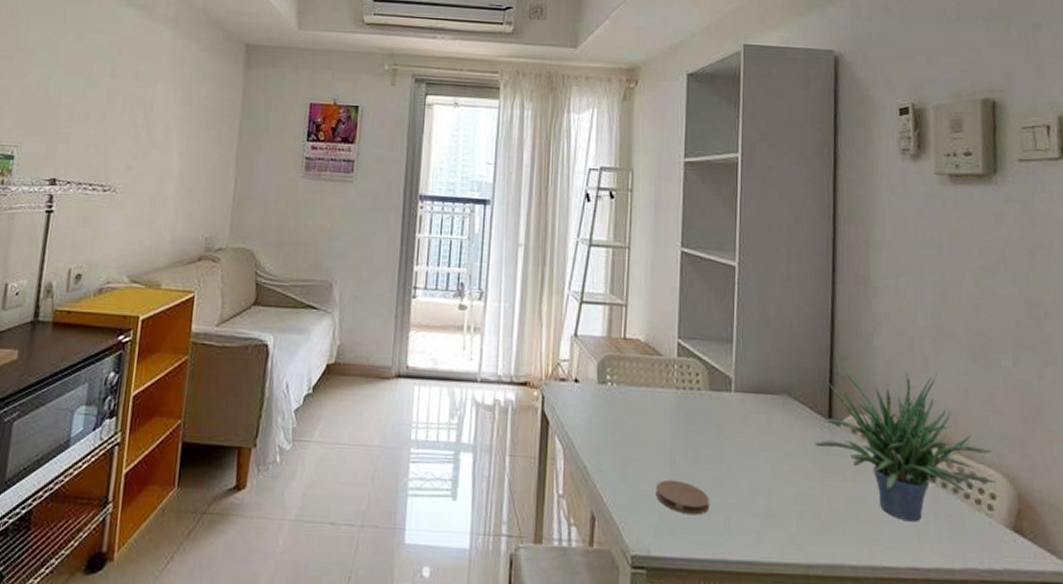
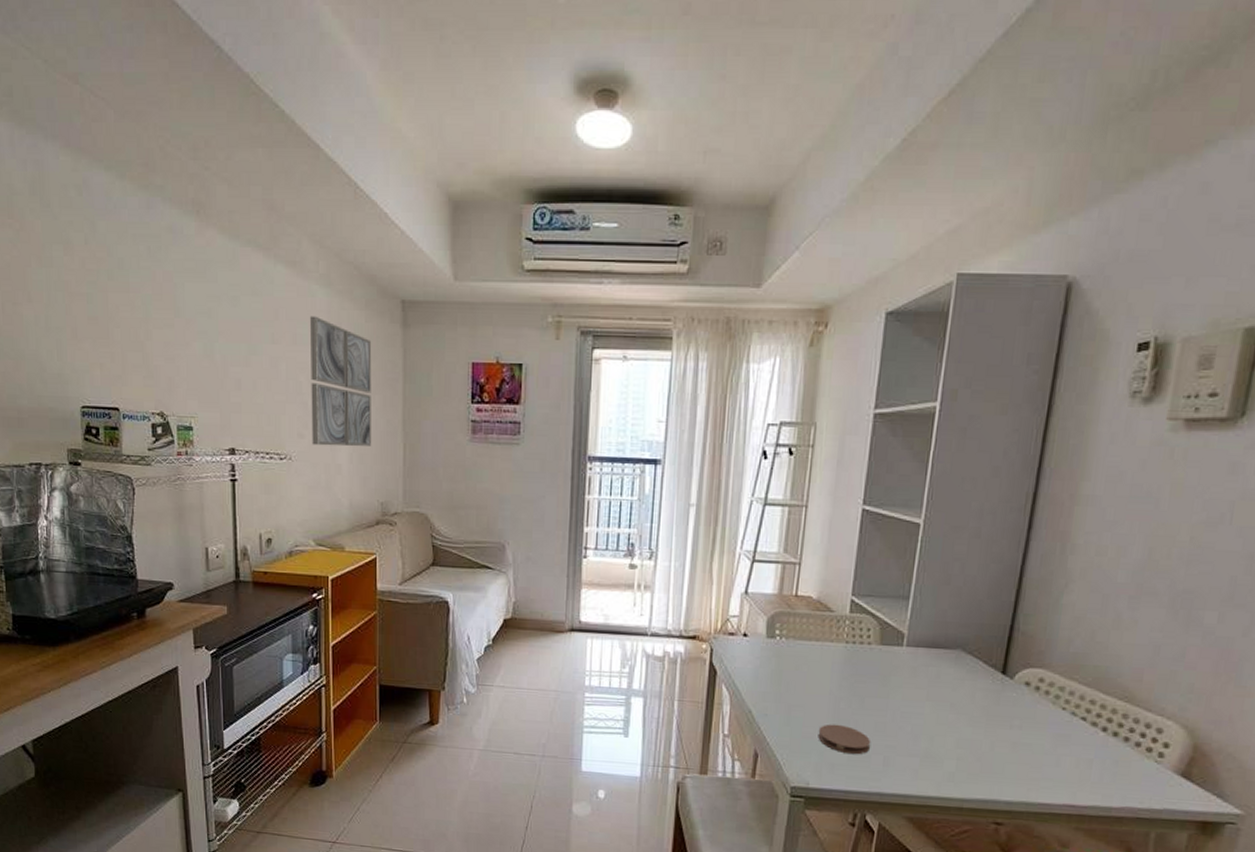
wall art: none [140,54,213,180] -> present [309,315,372,447]
potted plant: present [814,371,998,522] -> none [984,627,1175,766]

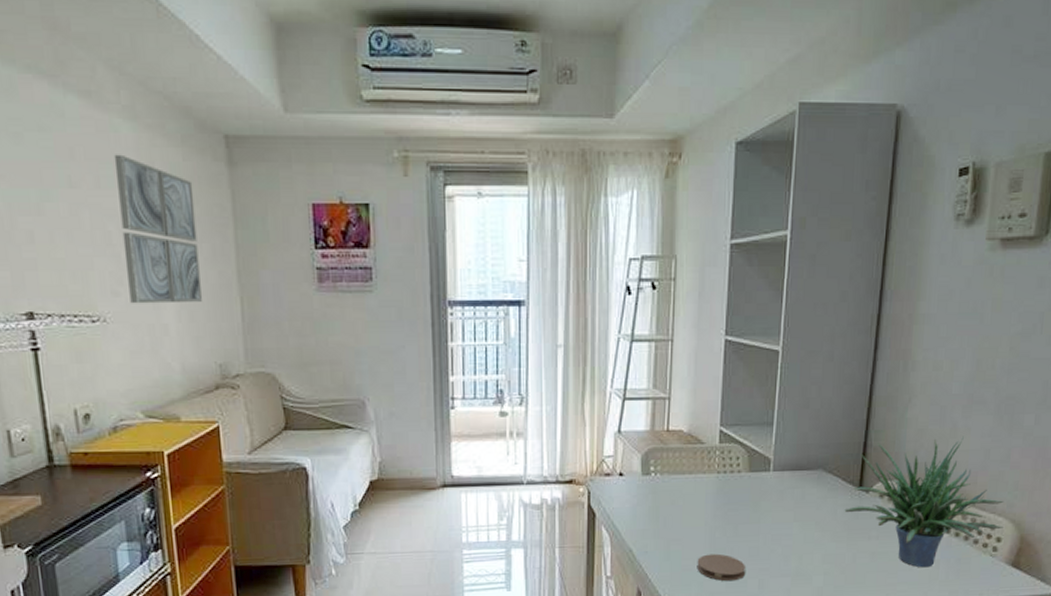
potted plant: none [984,627,1175,766] -> present [844,436,1005,568]

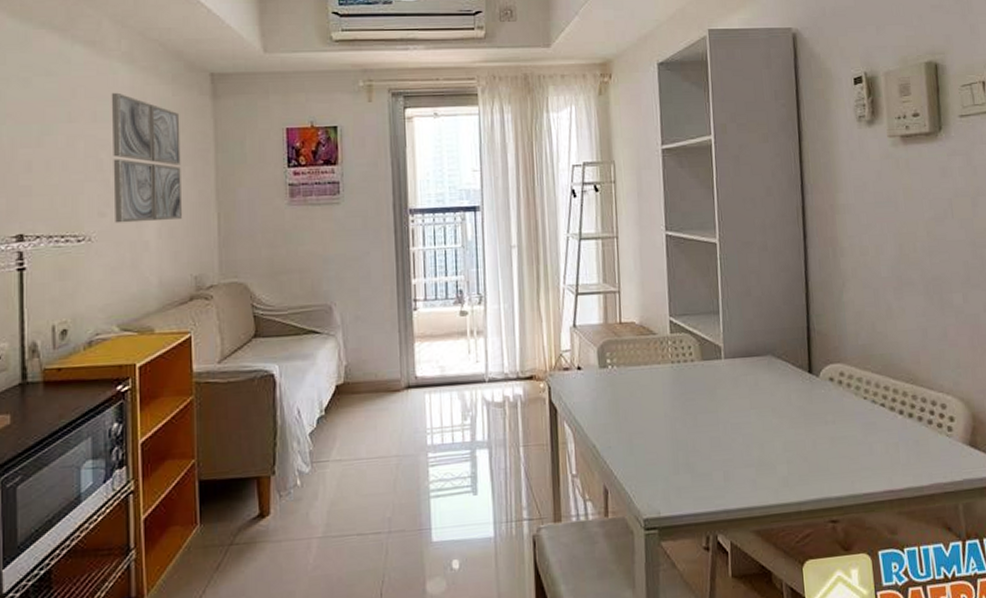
coaster: present [697,553,746,582] -> none [660,445,710,475]
potted plant: present [844,436,1005,568] -> none [798,316,955,452]

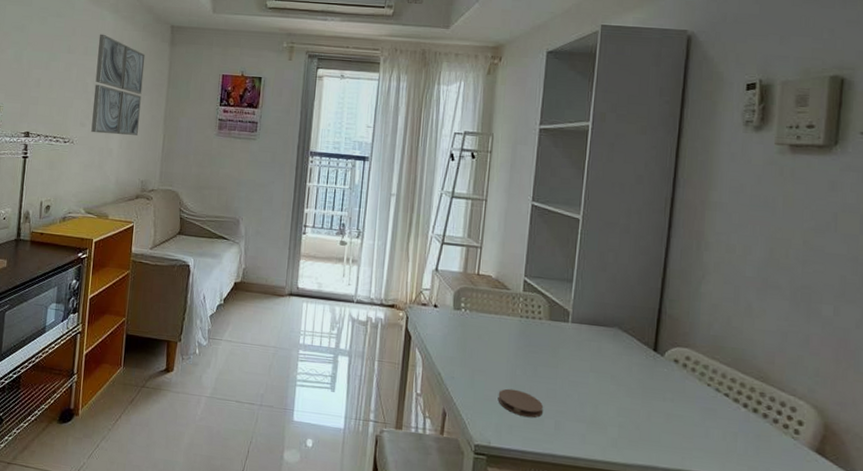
coaster: none [660,445,710,475] -> present [498,388,544,418]

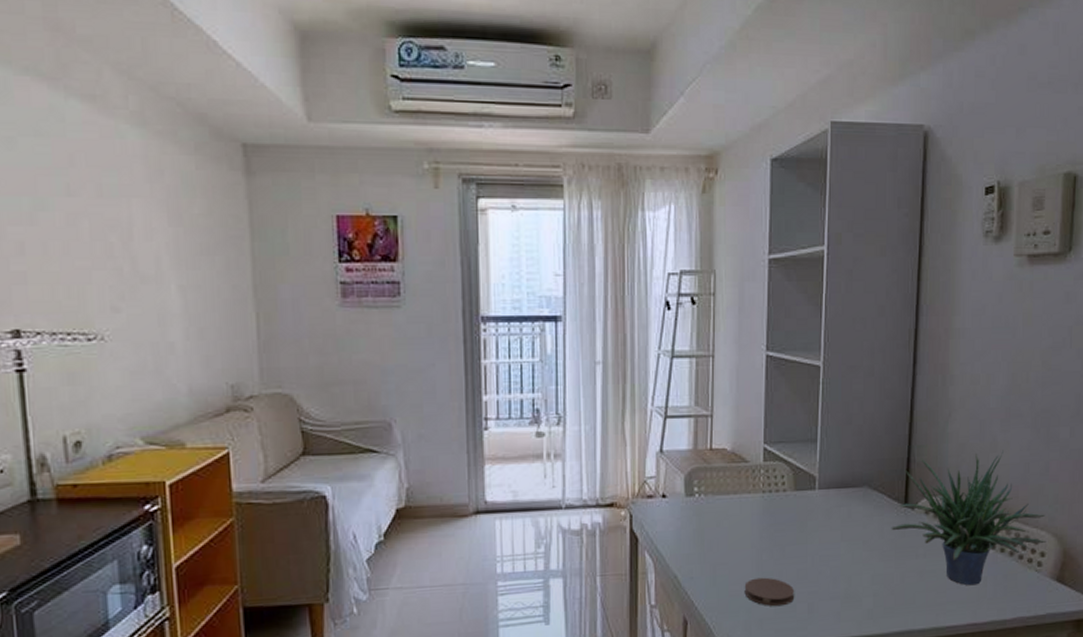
wall art: present [91,34,146,136] -> none [119,161,213,321]
potted plant: none [639,311,806,439] -> present [891,449,1048,586]

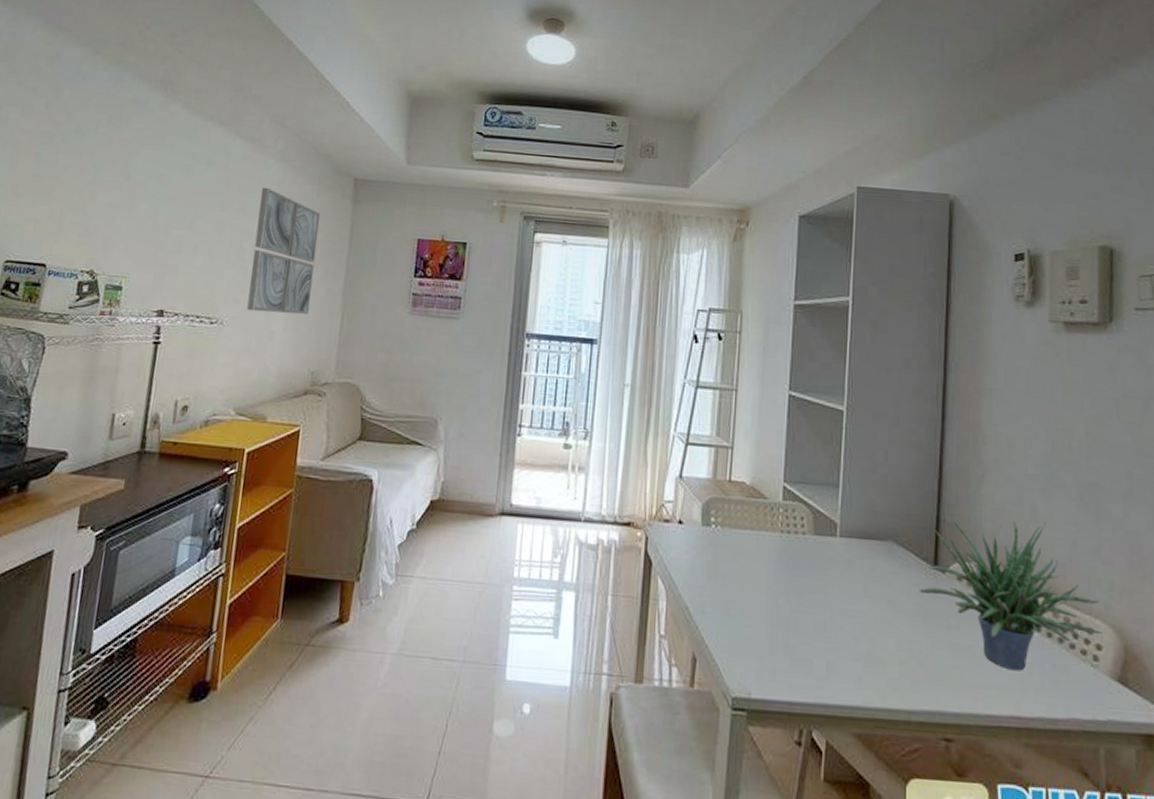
wall art: none [119,161,213,321] -> present [247,187,321,314]
coaster: present [744,577,795,607] -> none [758,622,812,659]

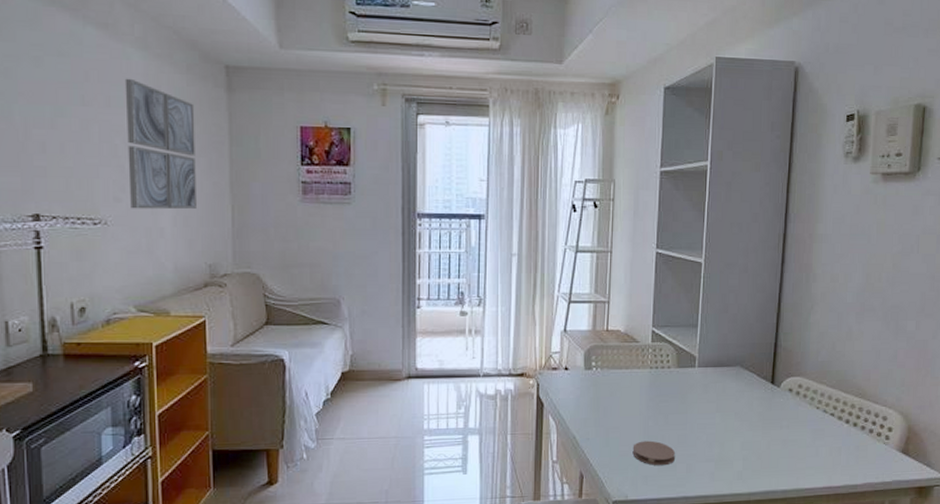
coaster: none [758,622,812,659] -> present [632,440,676,466]
potted plant: present [919,518,1104,671] -> none [759,338,895,454]

